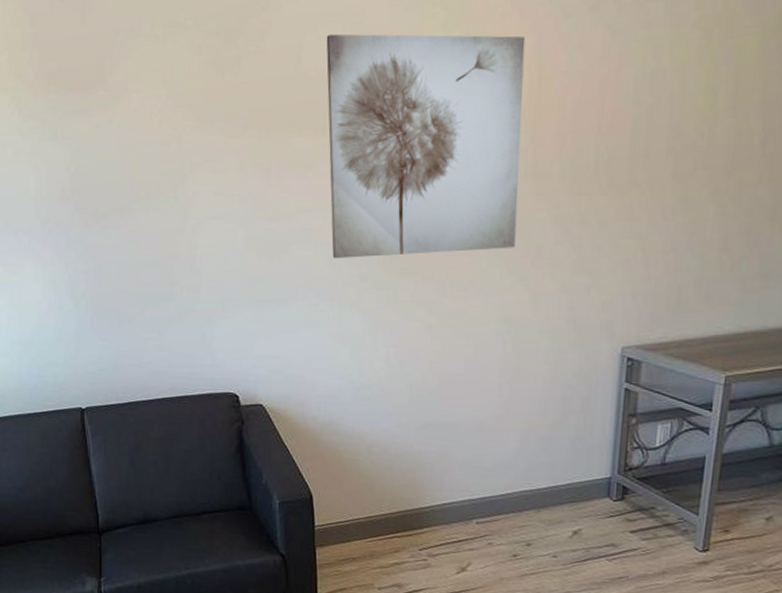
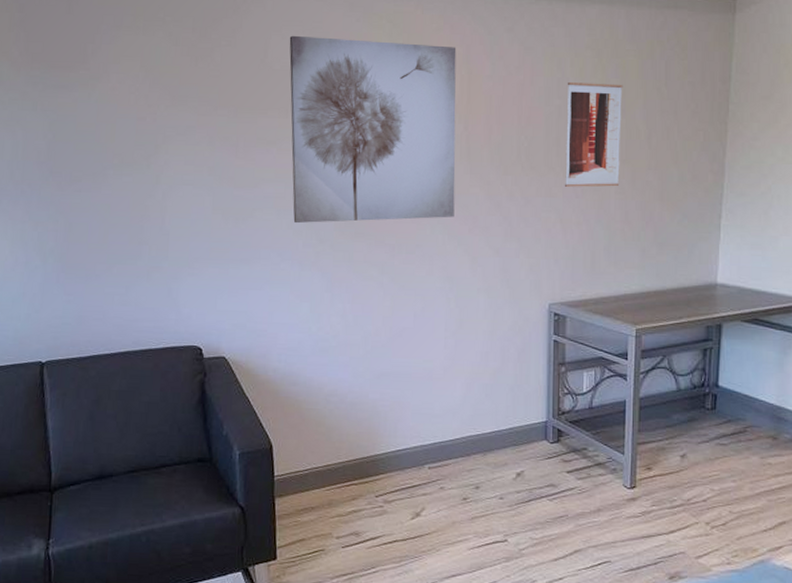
wall art: none [650,73,736,208] -> present [564,82,623,187]

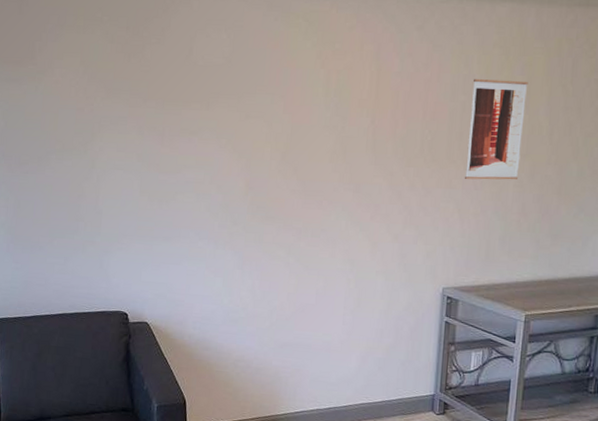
wall art: present [289,35,457,224] -> none [211,33,368,207]

